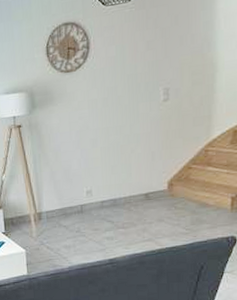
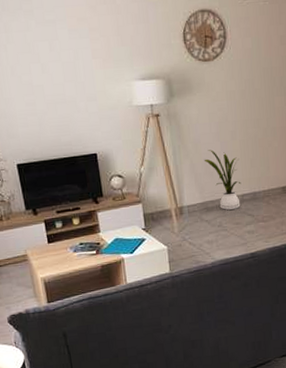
house plant: none [63,157,101,216] -> present [203,150,241,210]

